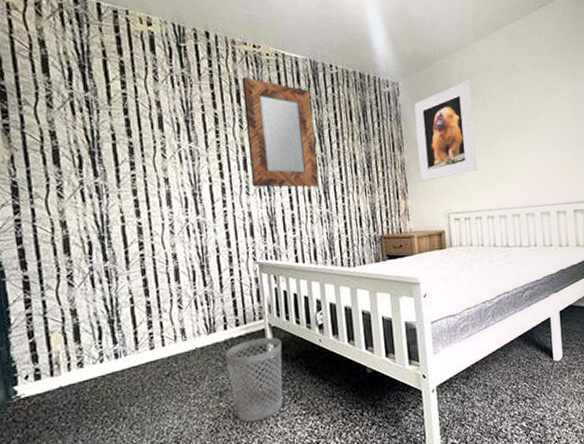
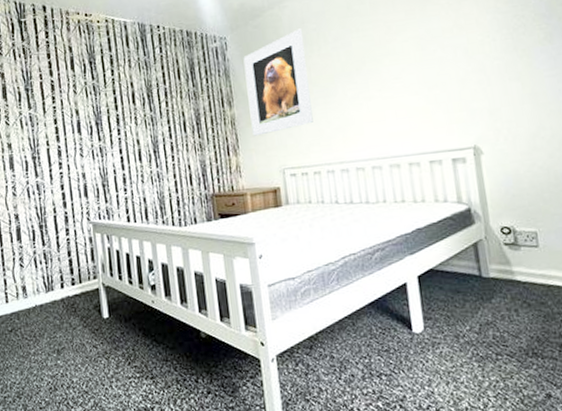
wastebasket: present [225,337,283,423] -> none [62,297,117,382]
home mirror: present [241,76,319,188] -> none [75,44,149,149]

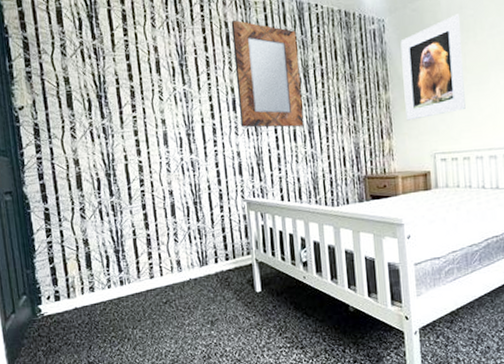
home mirror: none [75,44,149,149] -> present [231,19,304,128]

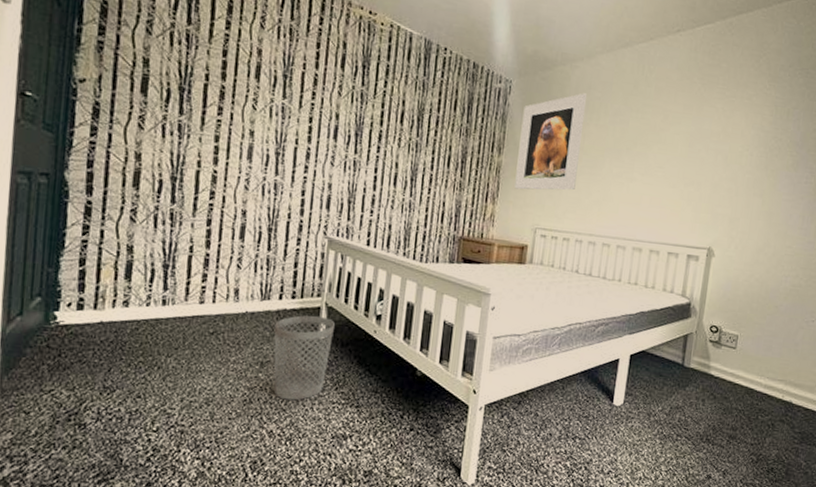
wastebasket: none [216,272,269,351] -> present [274,315,335,401]
home mirror: present [231,19,304,128] -> none [338,42,419,172]

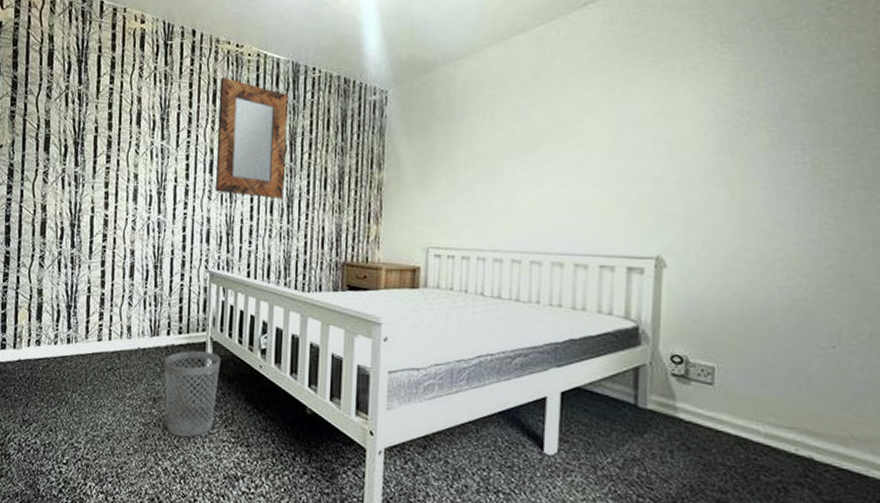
home mirror: none [338,42,419,172] -> present [215,77,288,200]
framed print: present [514,93,587,190] -> none [399,92,477,206]

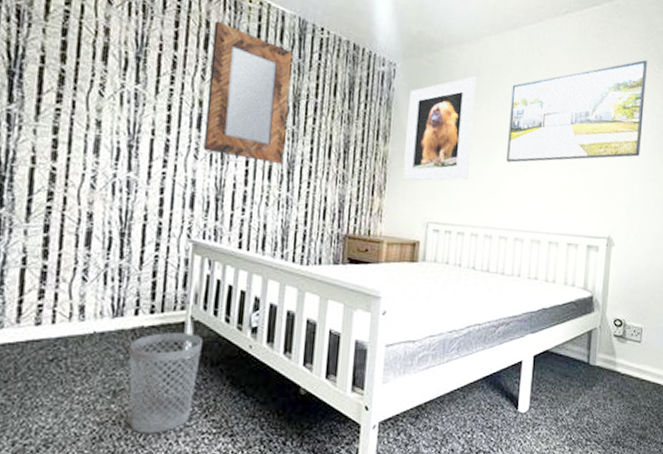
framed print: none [399,92,477,206] -> present [403,76,477,181]
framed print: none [517,40,705,179] -> present [506,59,647,163]

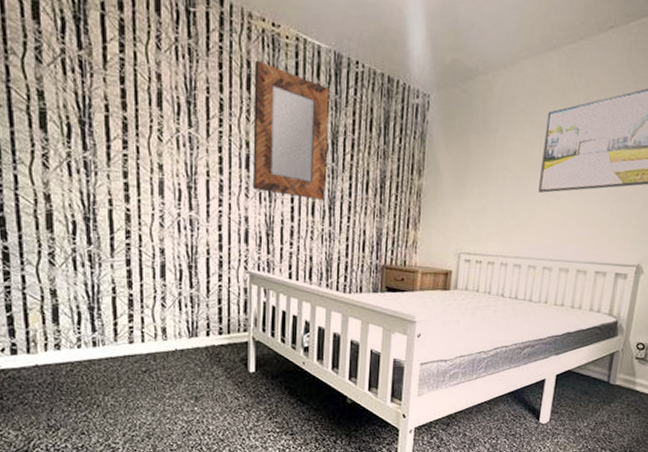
wastebasket: present [129,333,202,434] -> none [204,350,263,431]
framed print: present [403,76,477,181] -> none [436,105,511,214]

